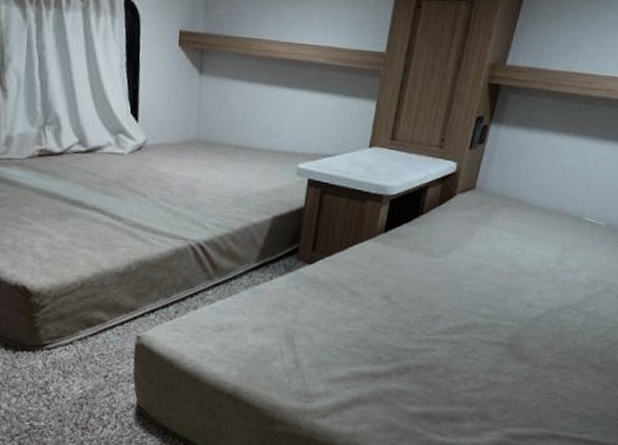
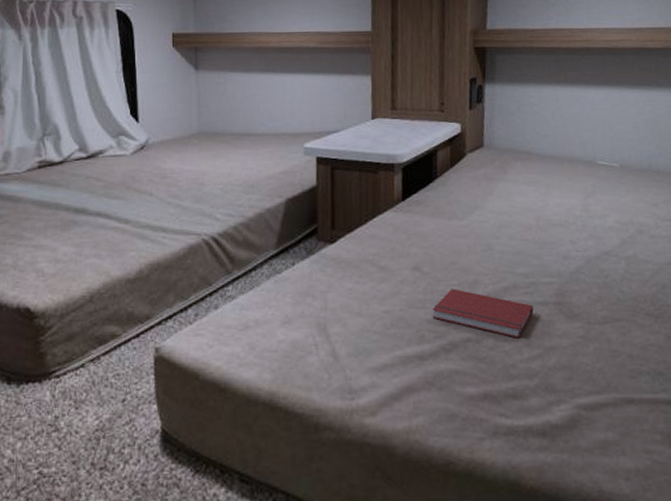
book: none [392,319,488,371] -> present [432,288,534,338]

